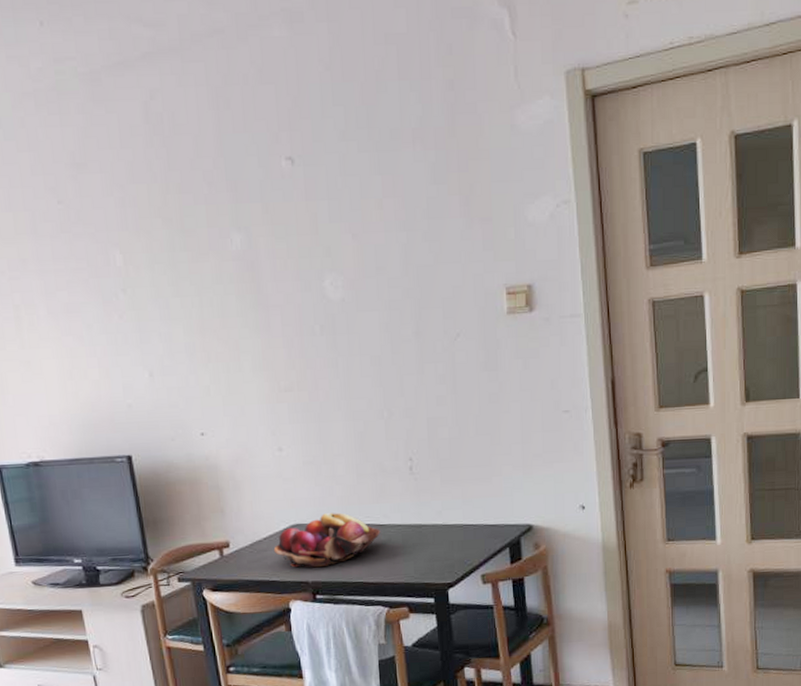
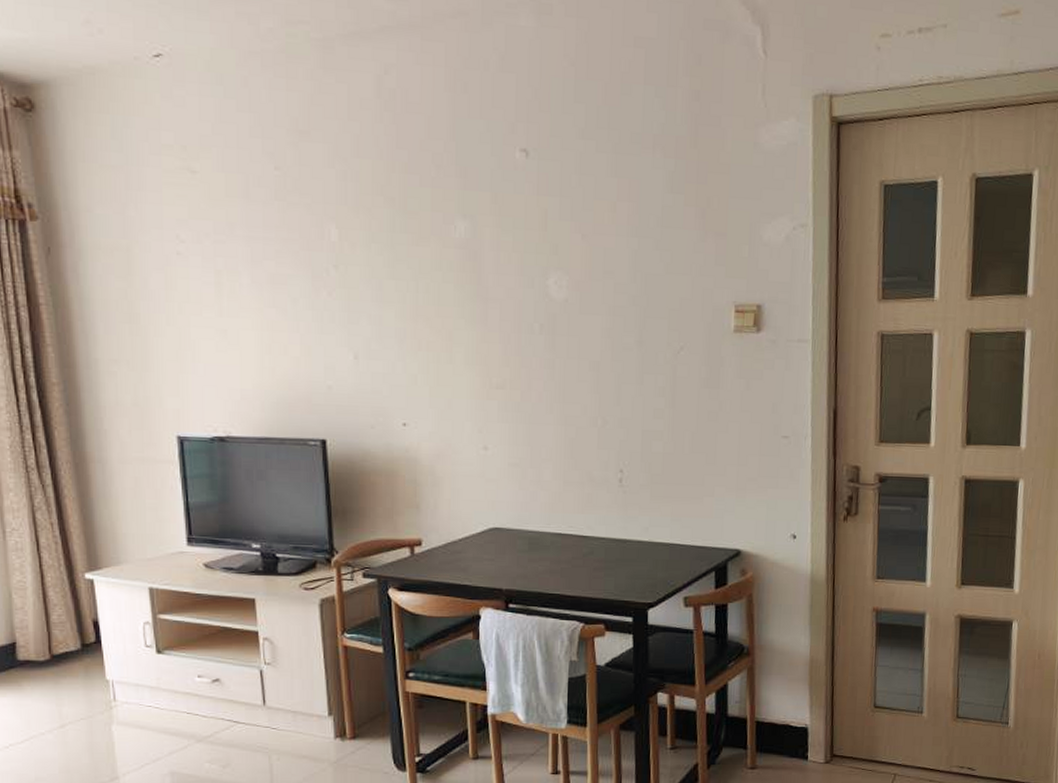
fruit basket: present [273,512,381,568] -> none [468,519,583,575]

